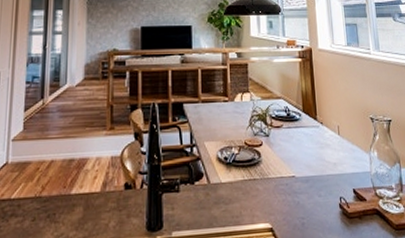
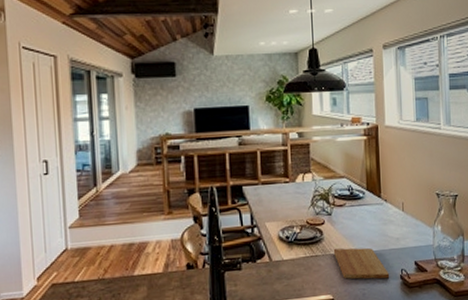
cutting board: none [271,172,329,208] -> present [333,247,390,279]

